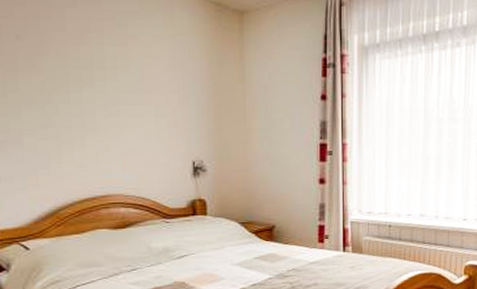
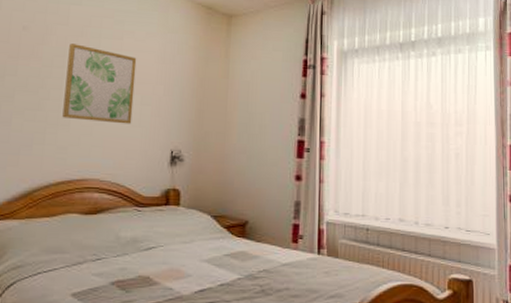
wall art: none [70,53,149,137] -> present [62,43,137,124]

